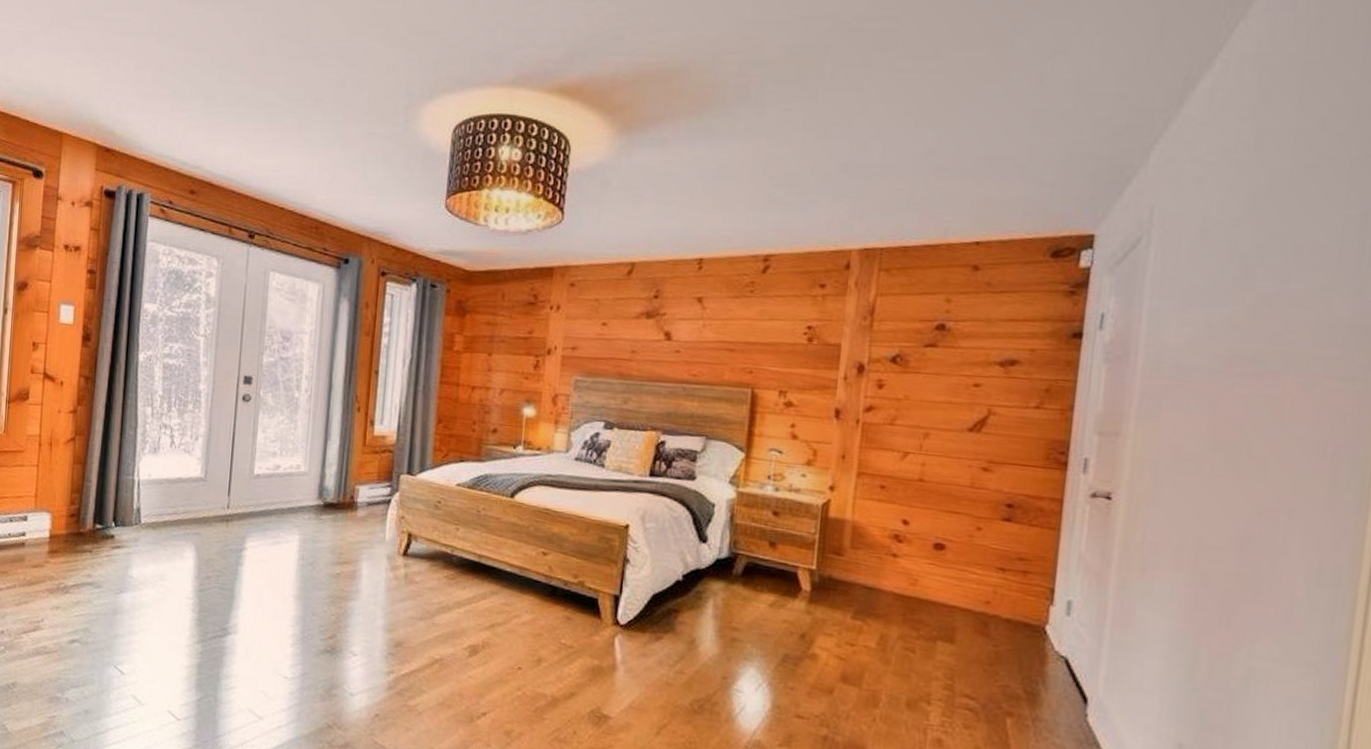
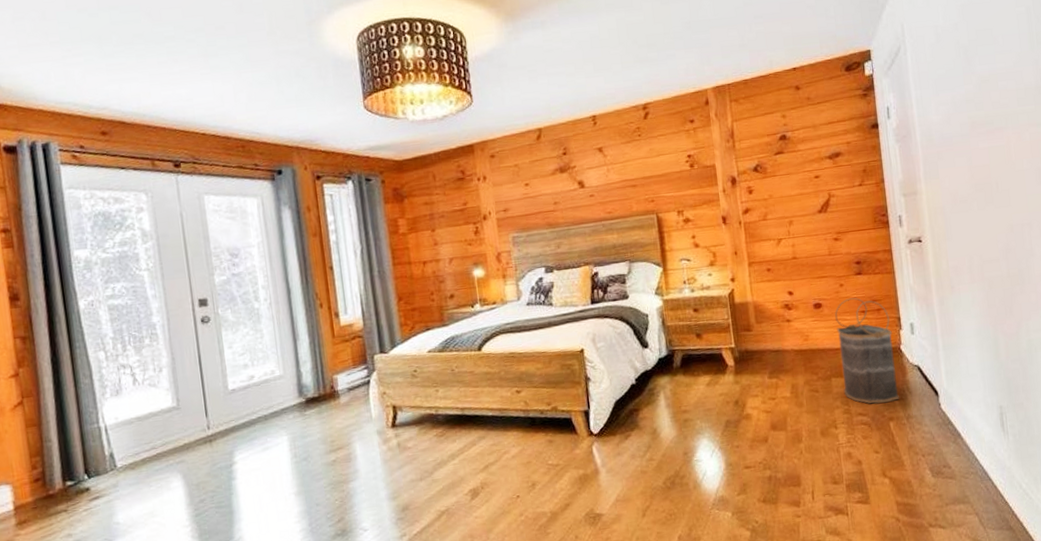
basket: none [950,547,1039,693] -> present [835,297,899,404]

